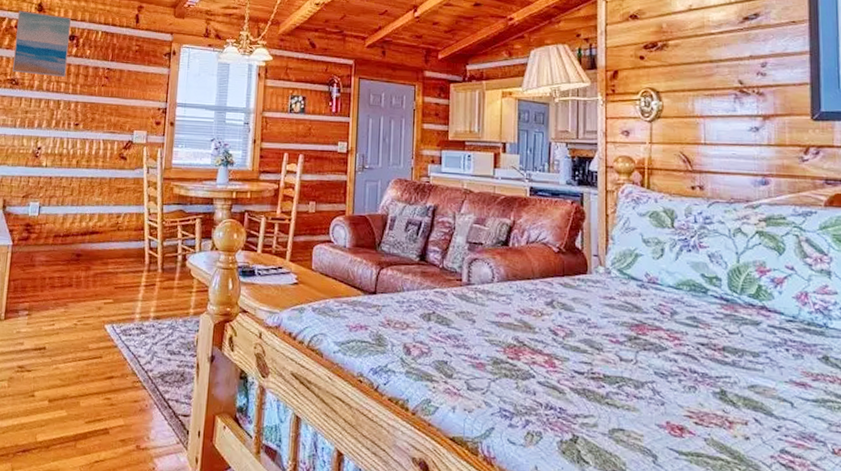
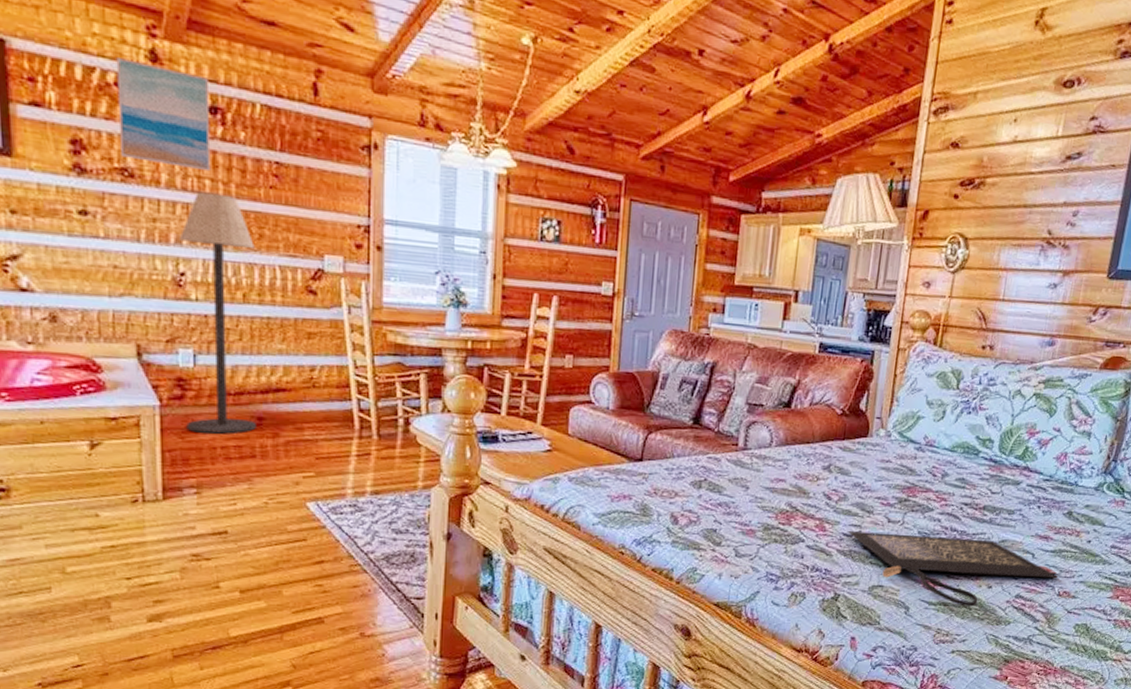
floor lamp: none [27,91,88,268] -> present [178,192,256,434]
clutch bag: none [578,368,829,461] -> present [847,531,1059,607]

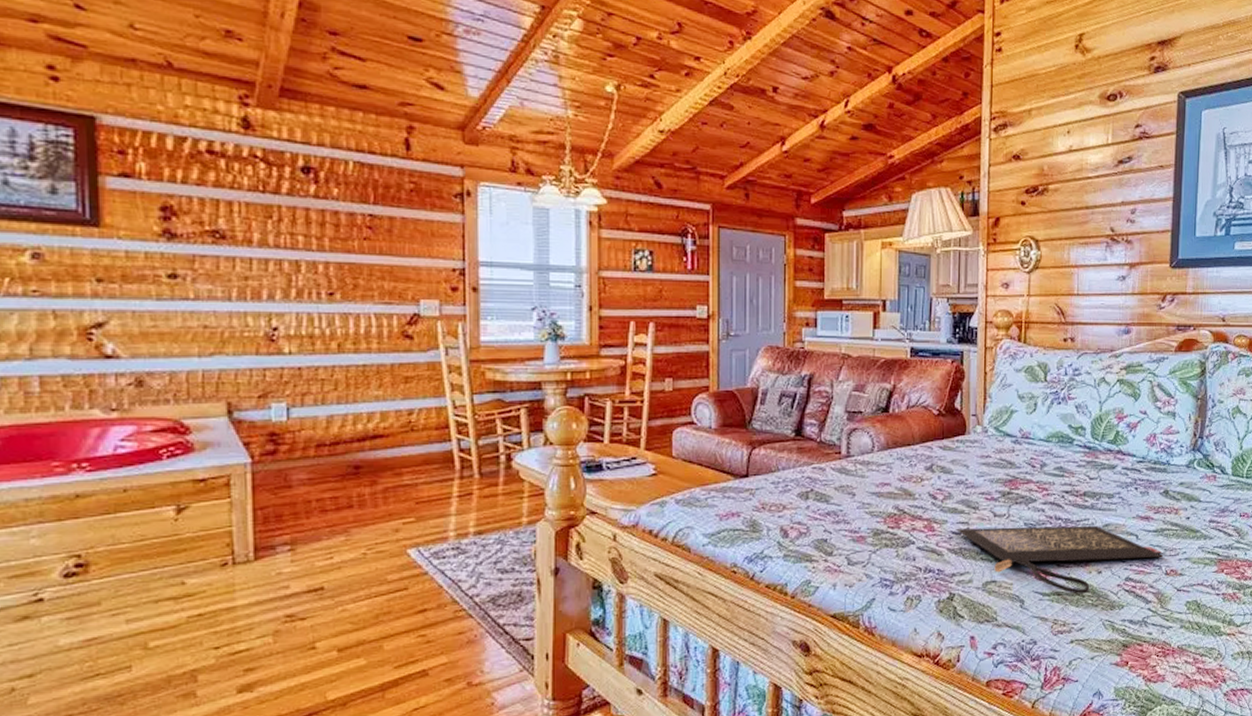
wall art: present [116,57,211,172] -> none [208,127,304,228]
floor lamp: present [178,192,256,434] -> none [271,248,353,487]

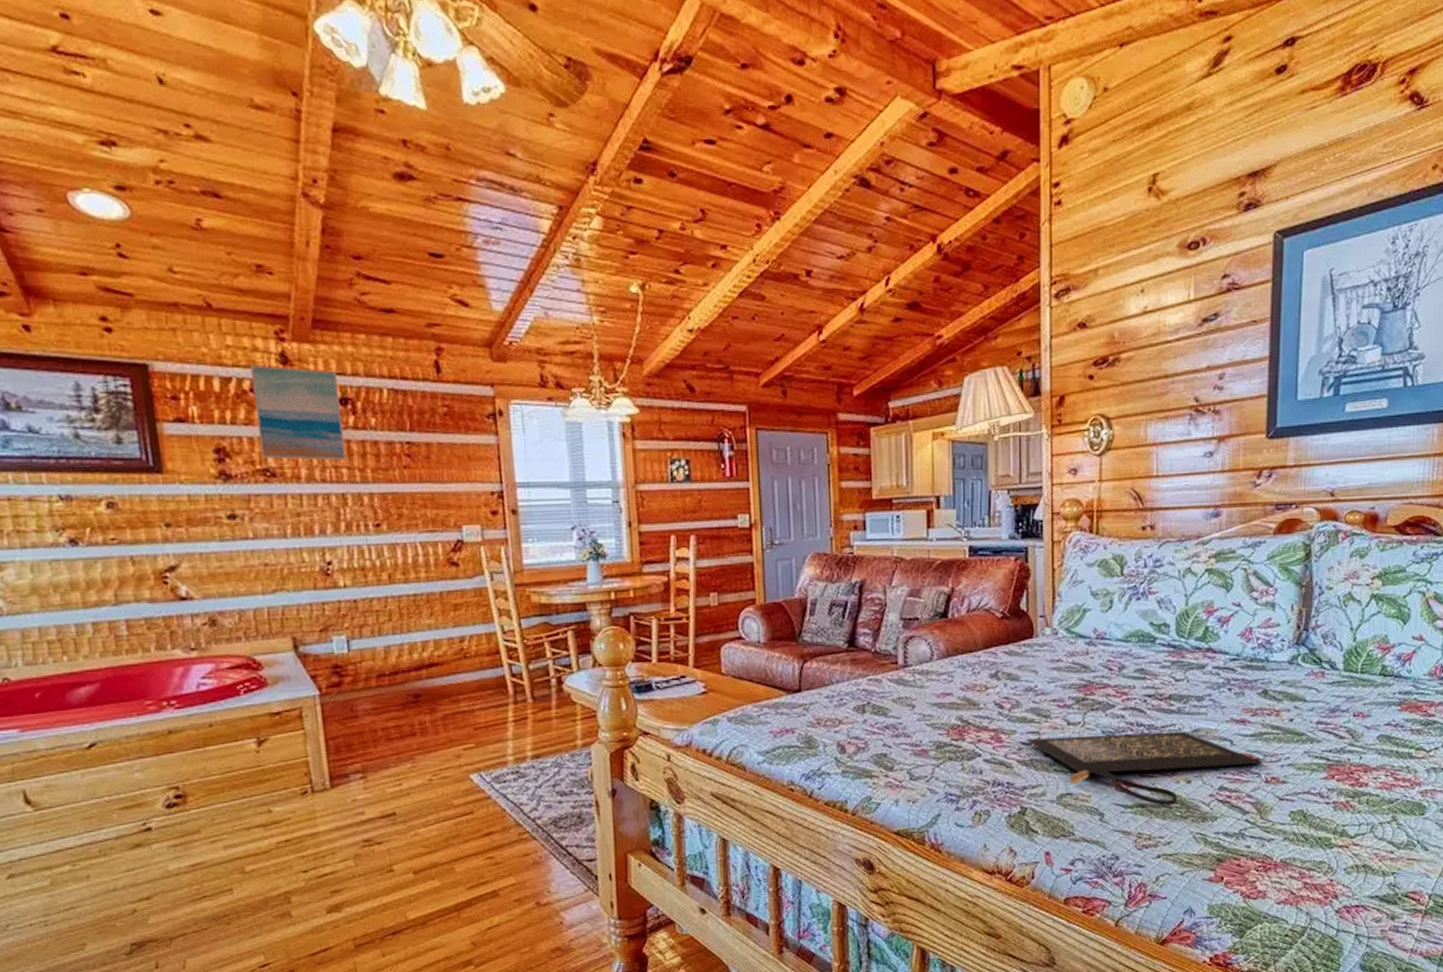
wall art: none [208,127,304,228] -> present [249,365,347,461]

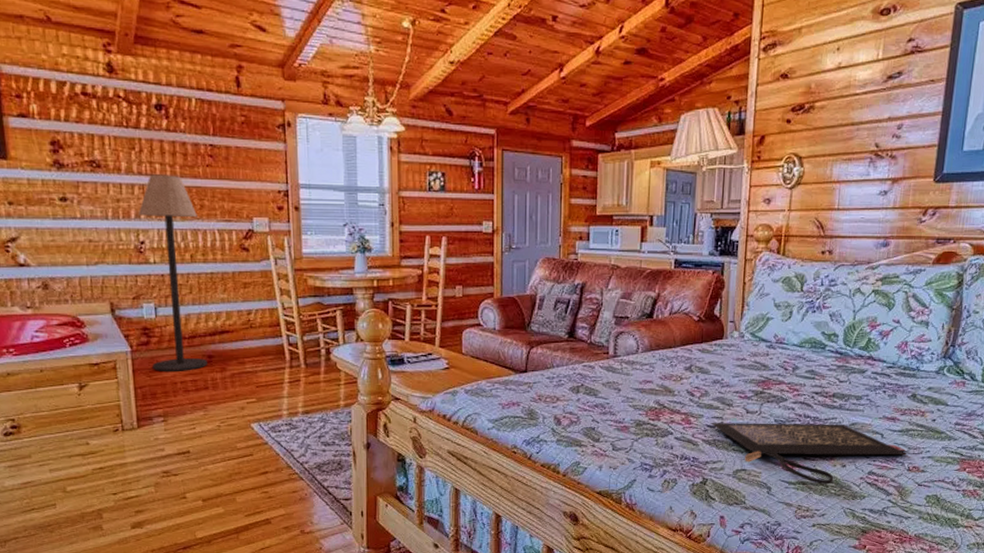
wall art: present [249,365,347,461] -> none [81,72,160,158]
floor lamp: none [322,480,414,717] -> present [138,174,207,371]

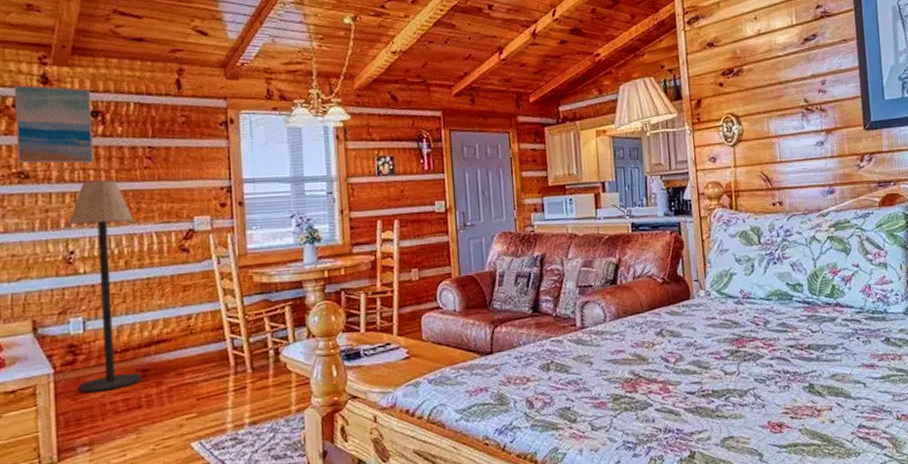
wall art: none [81,72,160,158] -> present [14,85,94,164]
clutch bag: present [710,423,907,485] -> none [689,377,893,445]

